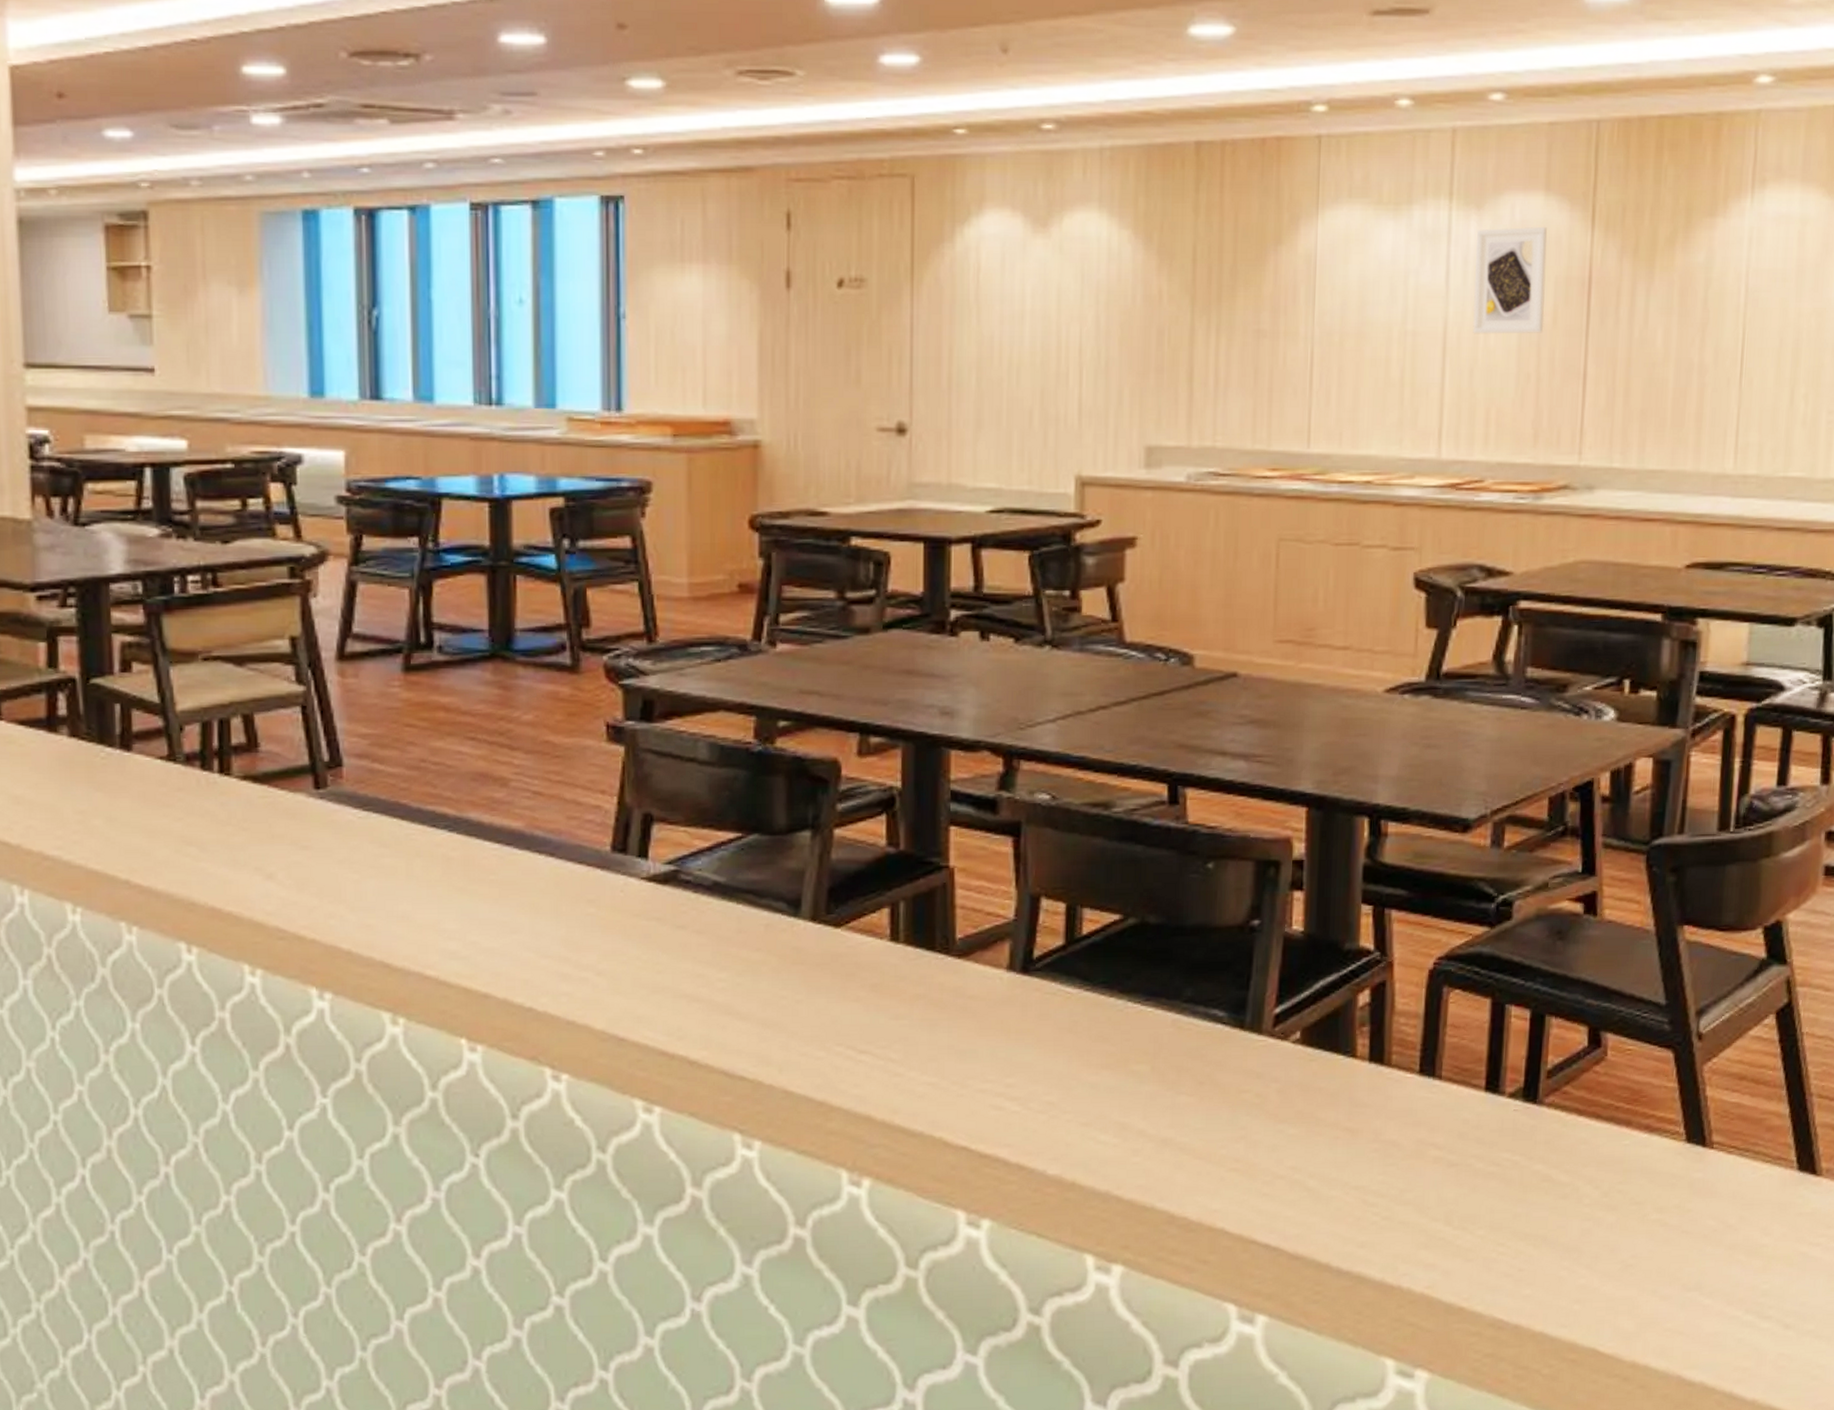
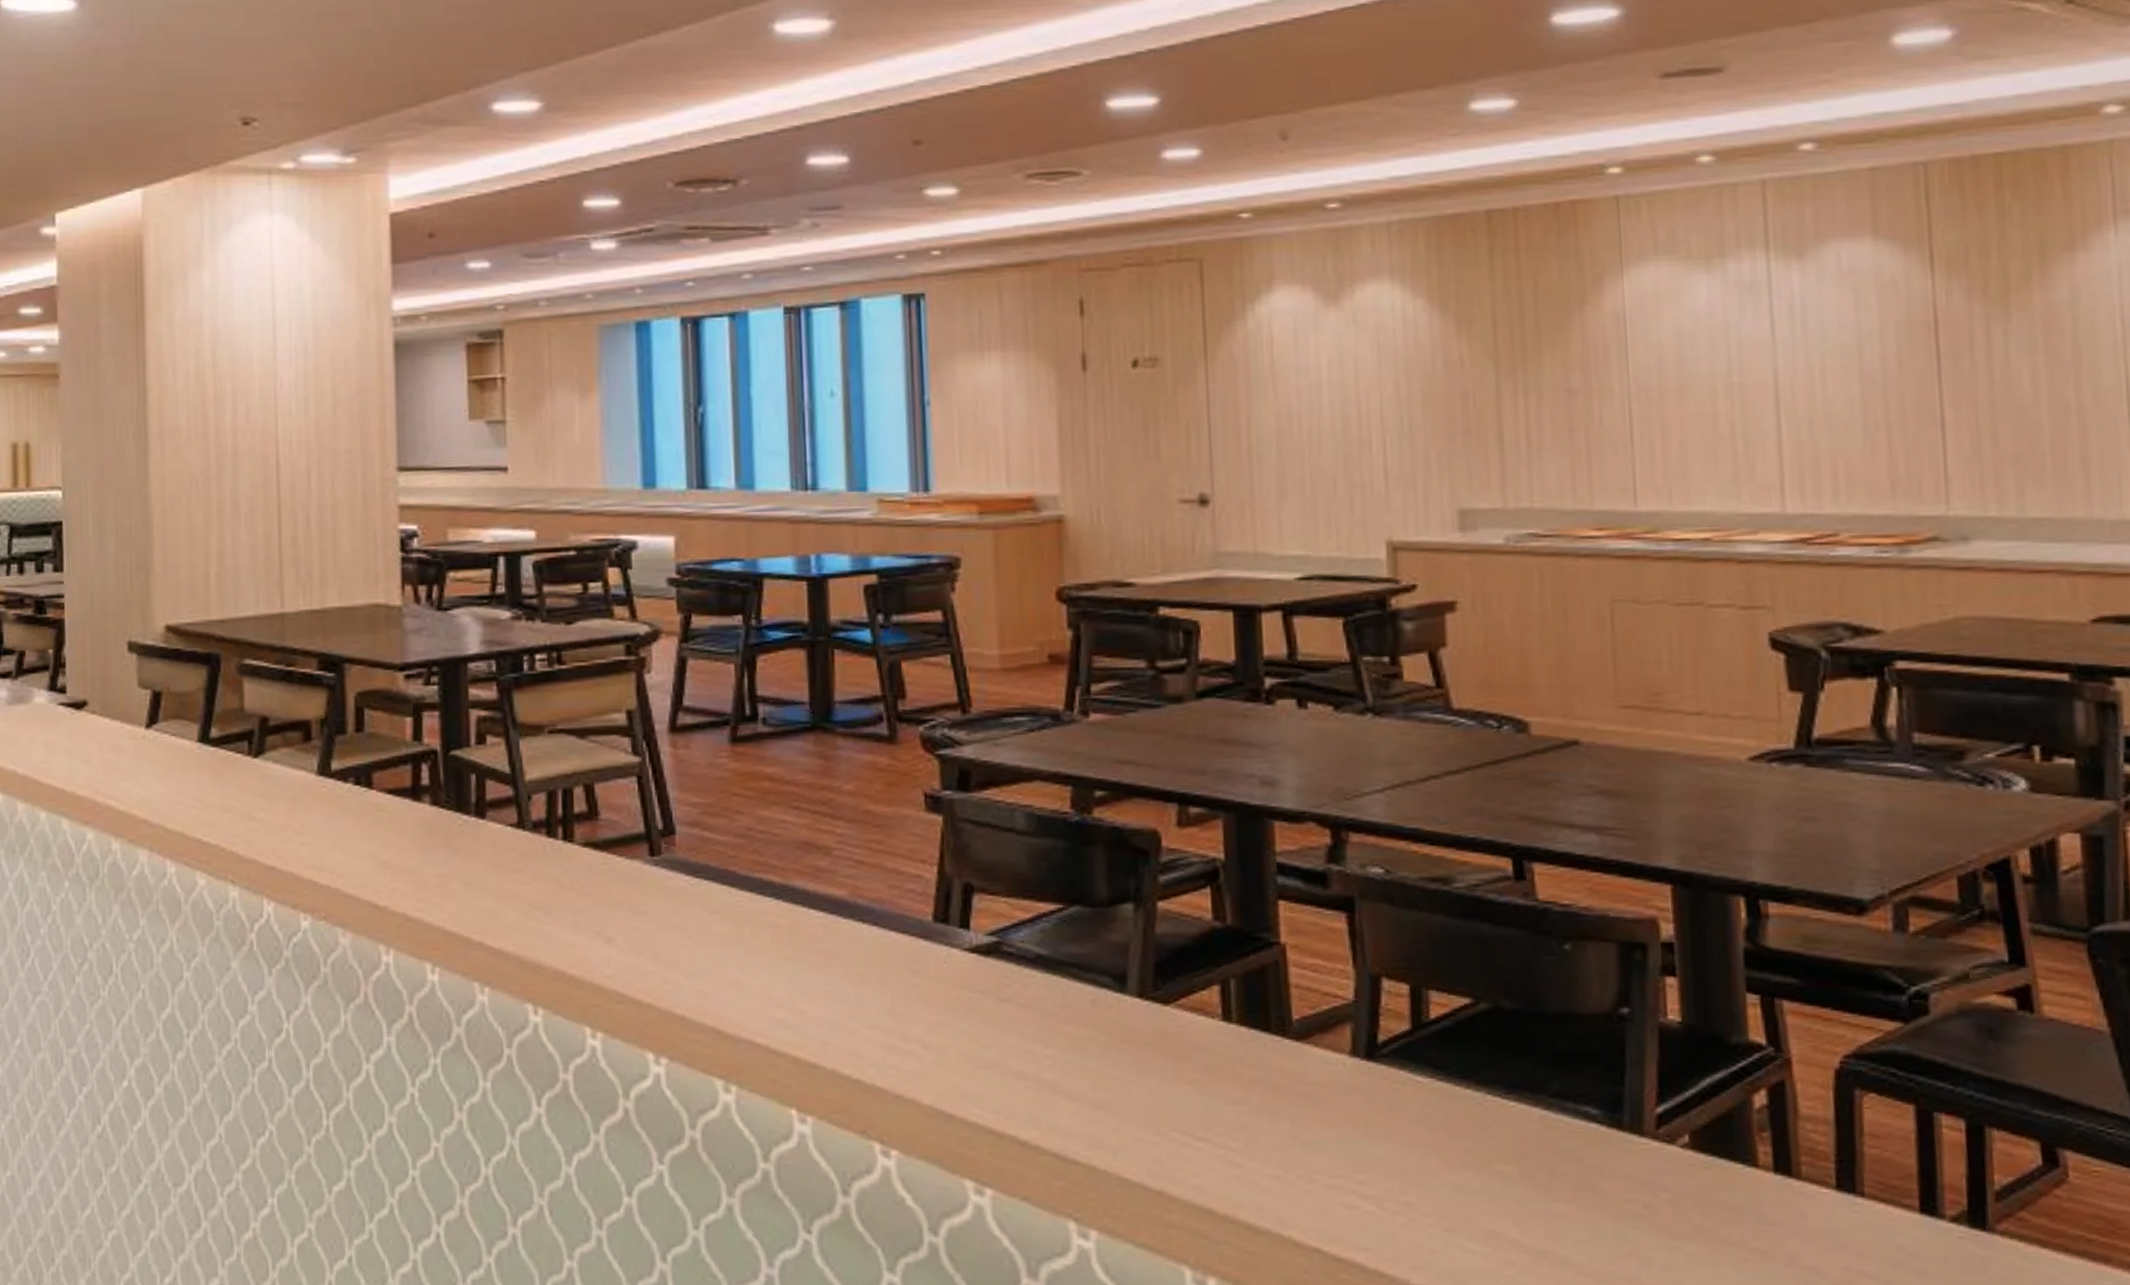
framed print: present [1473,226,1547,334] -> none [1801,271,1889,384]

